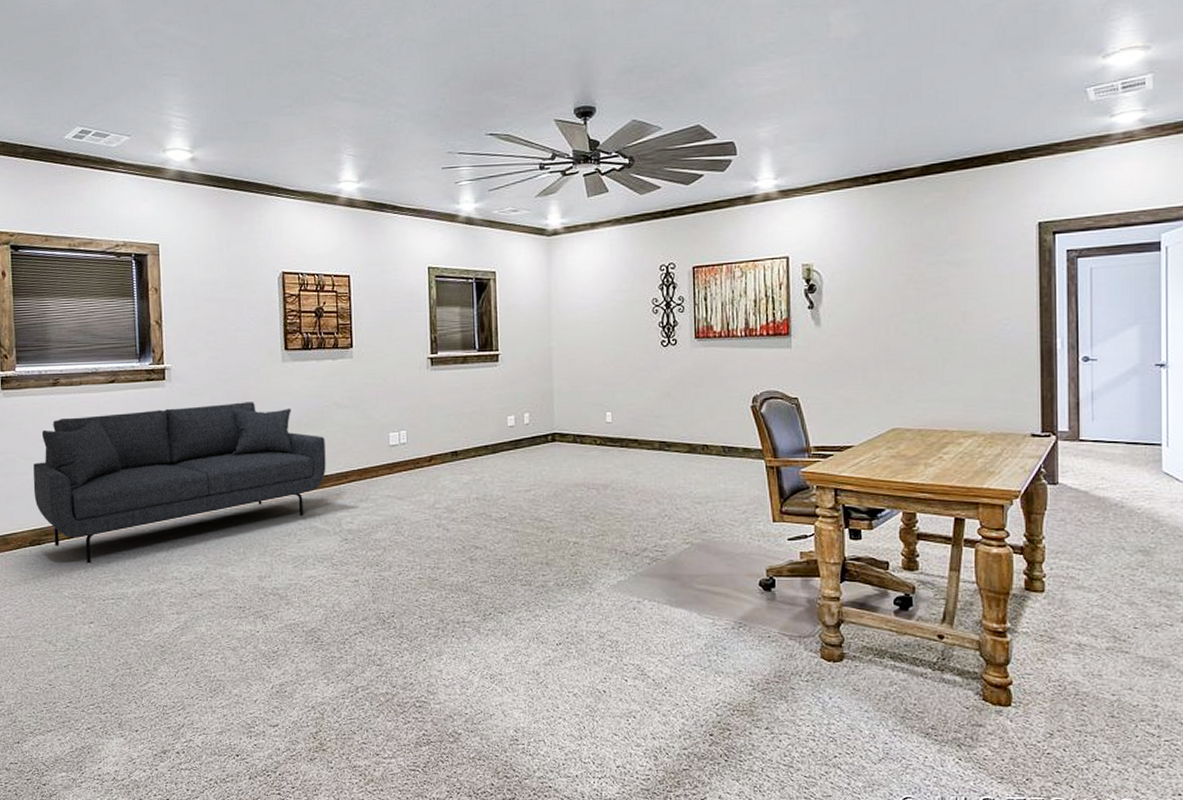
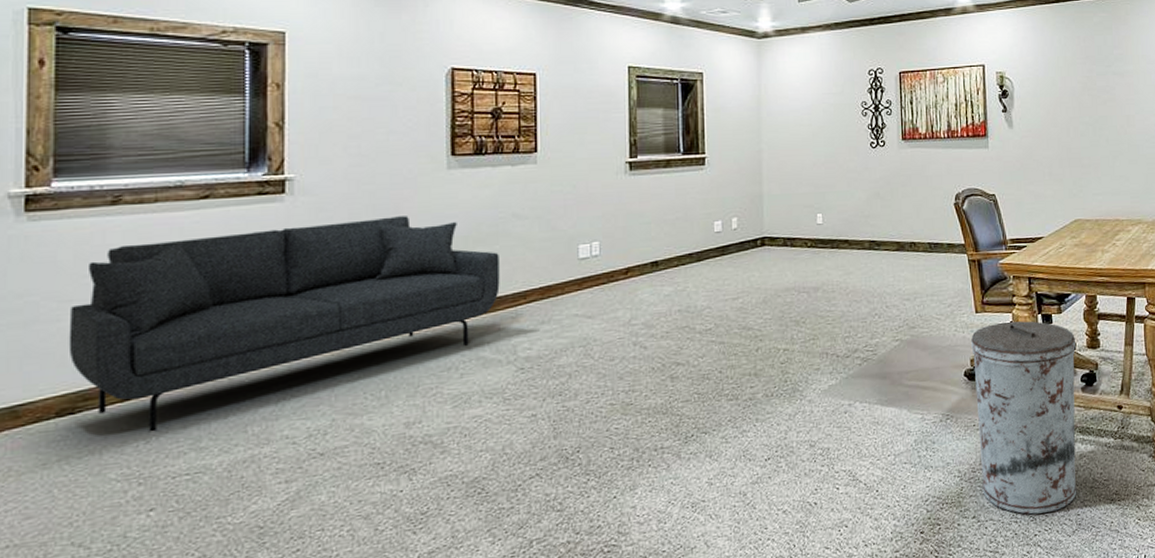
trash can: none [767,533,888,737] -> present [971,321,1077,515]

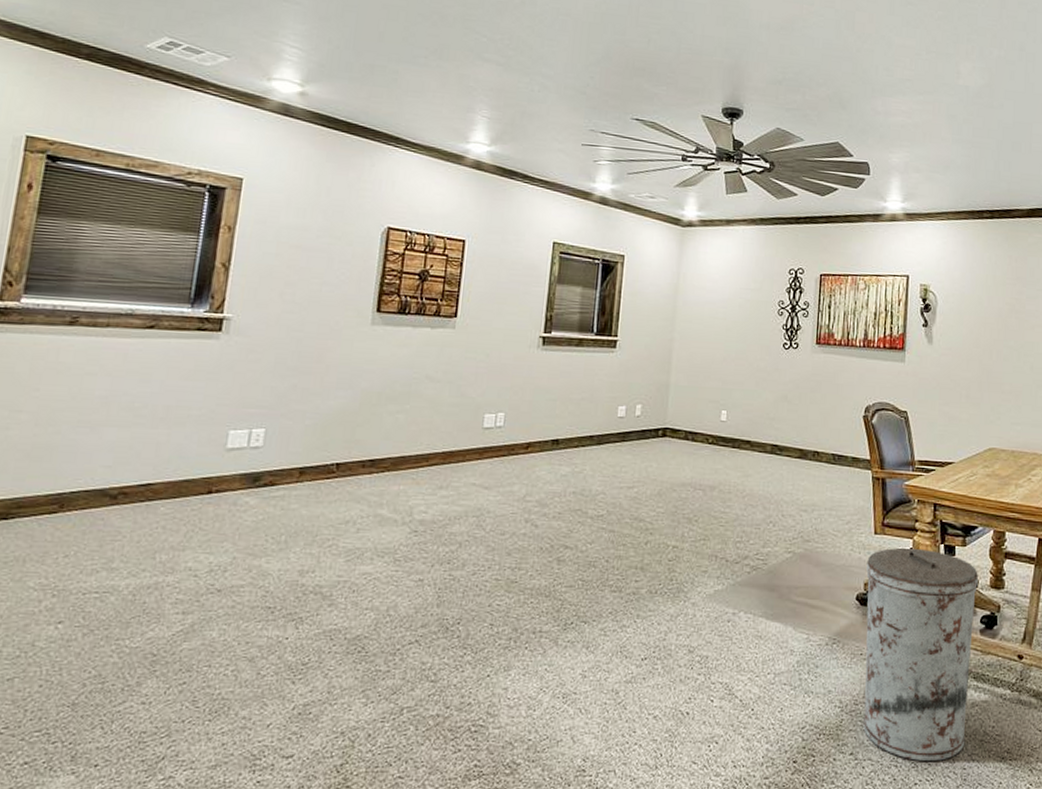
sofa: present [68,216,500,432] -> none [11,364,409,547]

